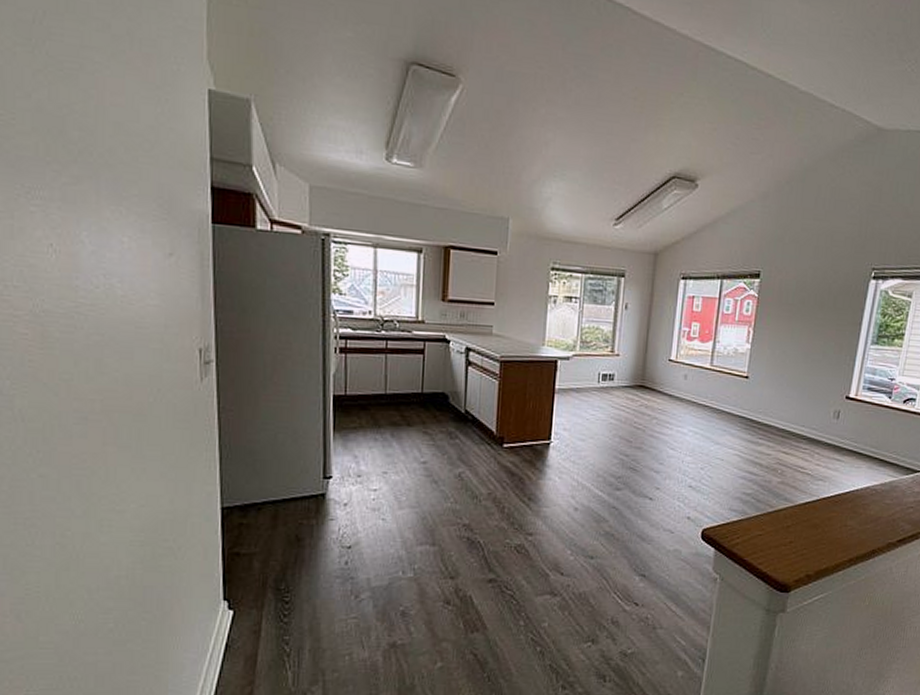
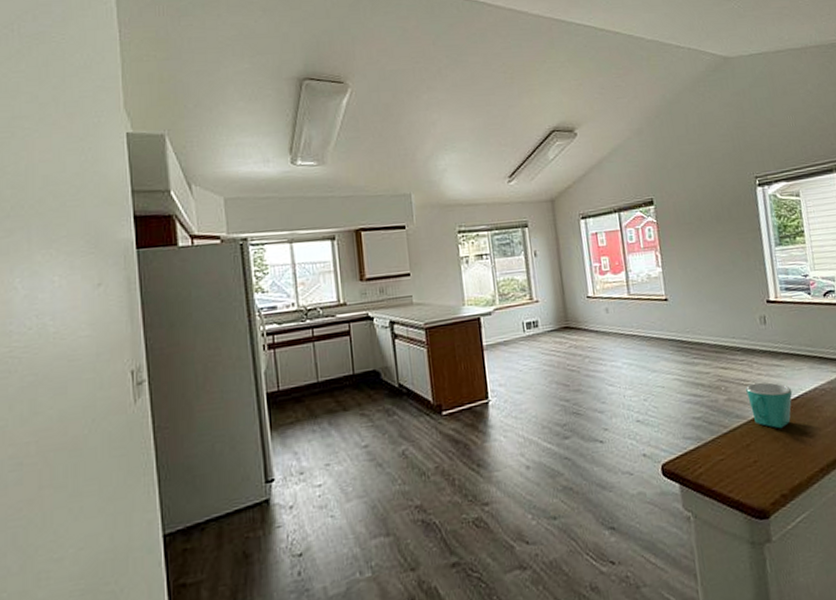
mug: none [800,472,845,518] -> present [746,382,793,429]

